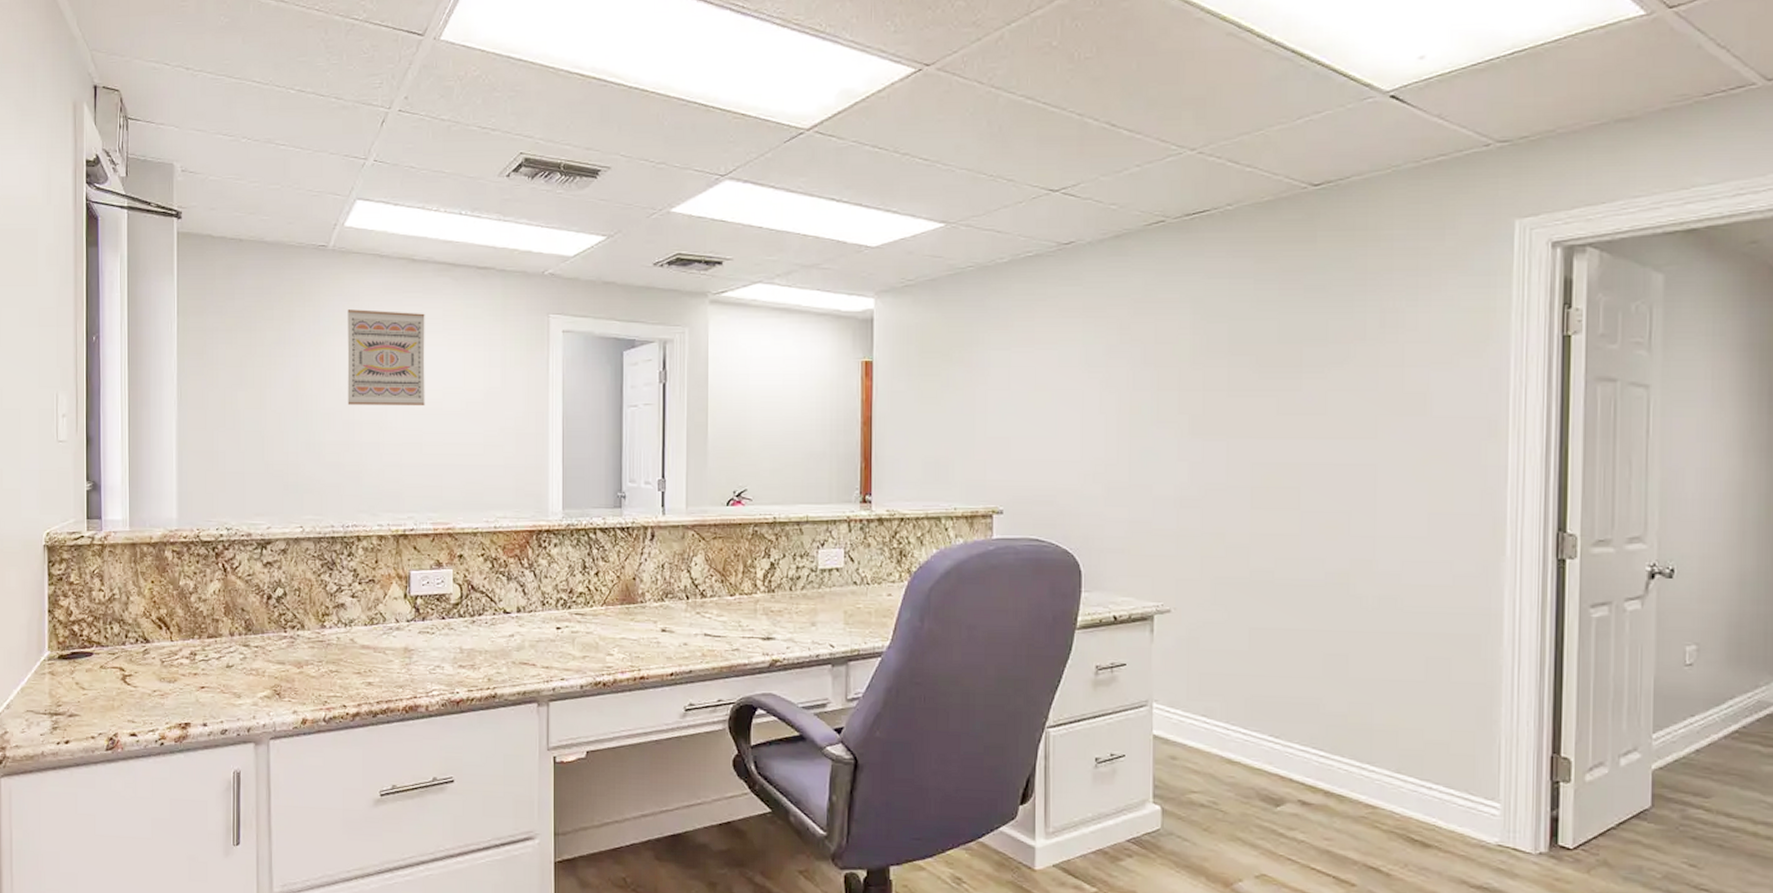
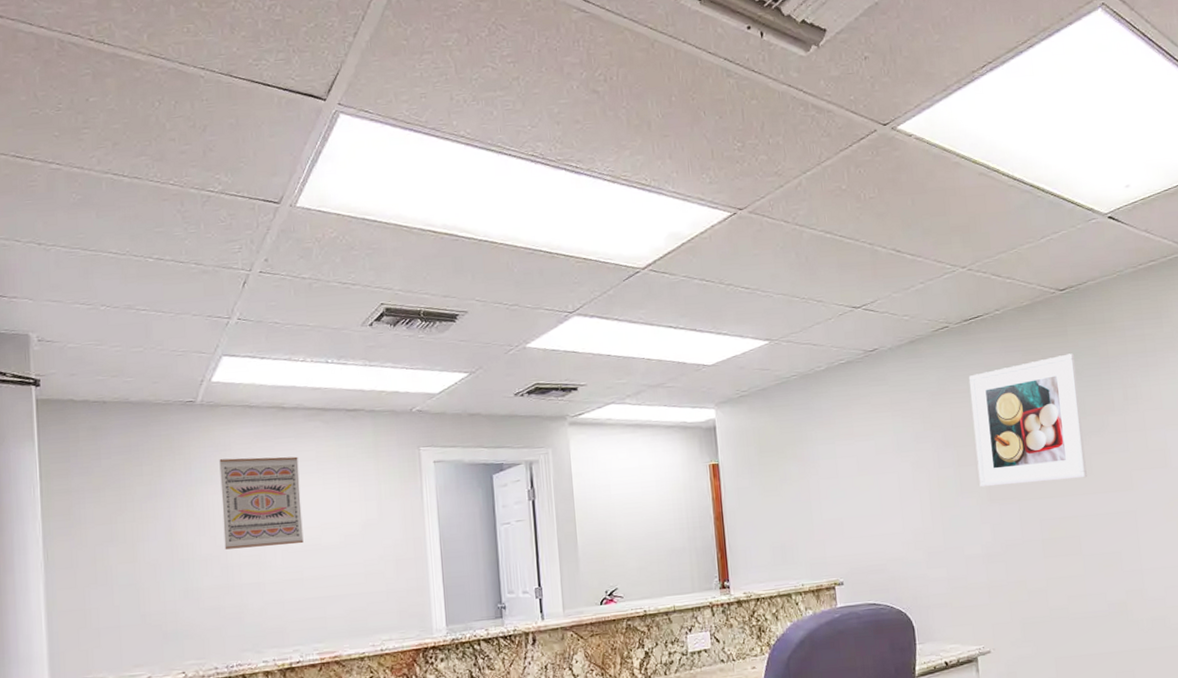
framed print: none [1181,265,1321,418] -> present [969,353,1087,487]

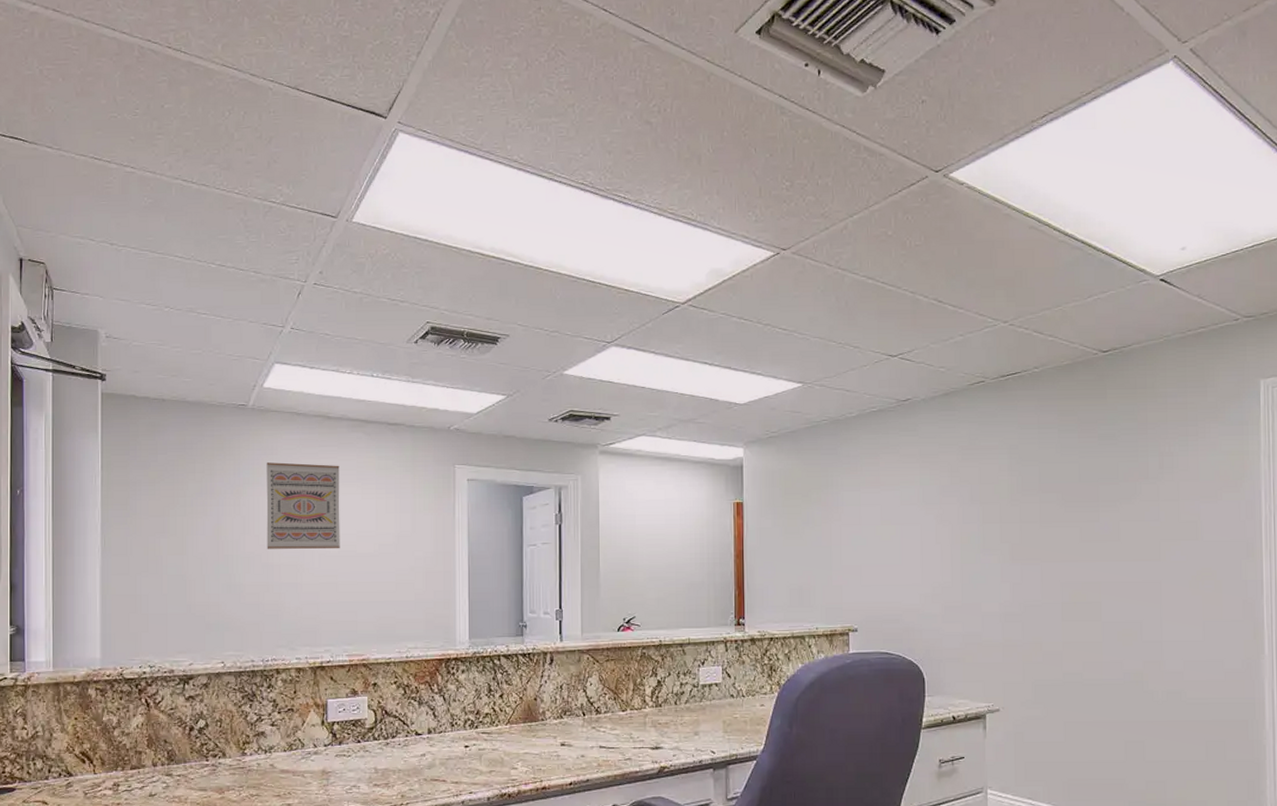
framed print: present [969,353,1087,487] -> none [1001,417,1114,546]

